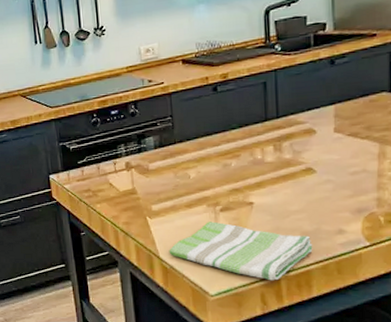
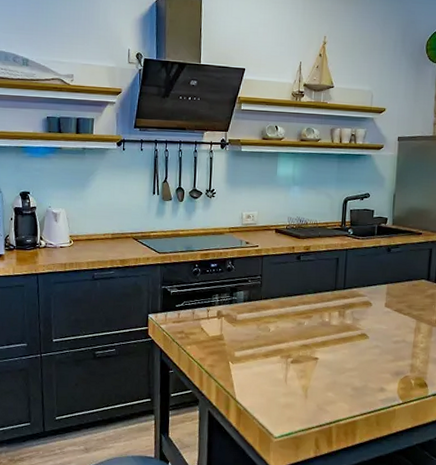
dish towel: present [168,221,313,281] -> none [244,371,360,428]

